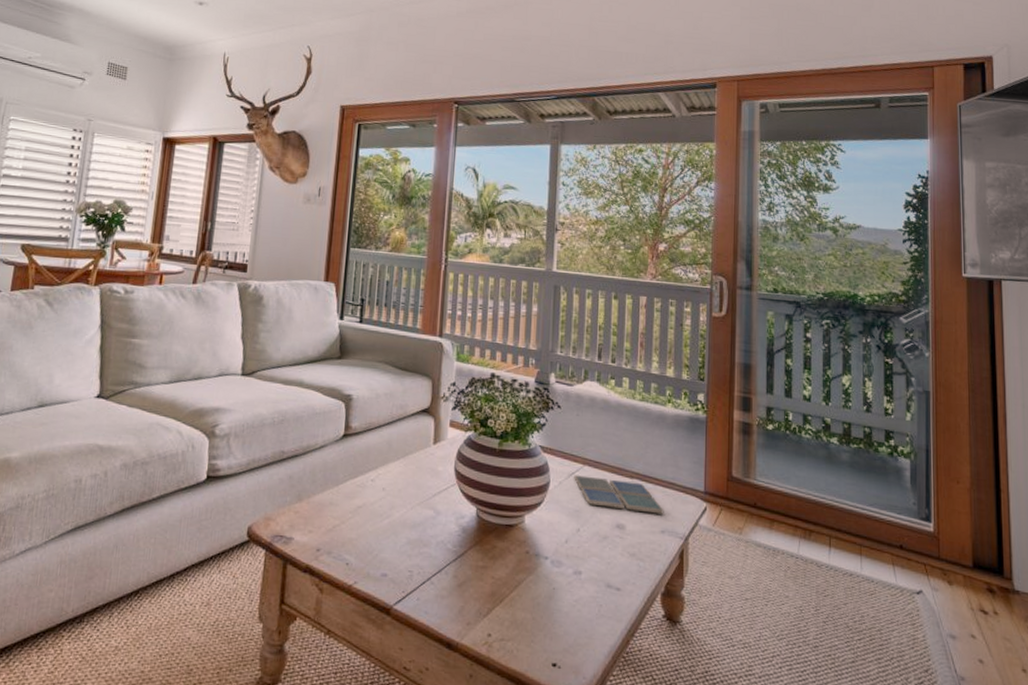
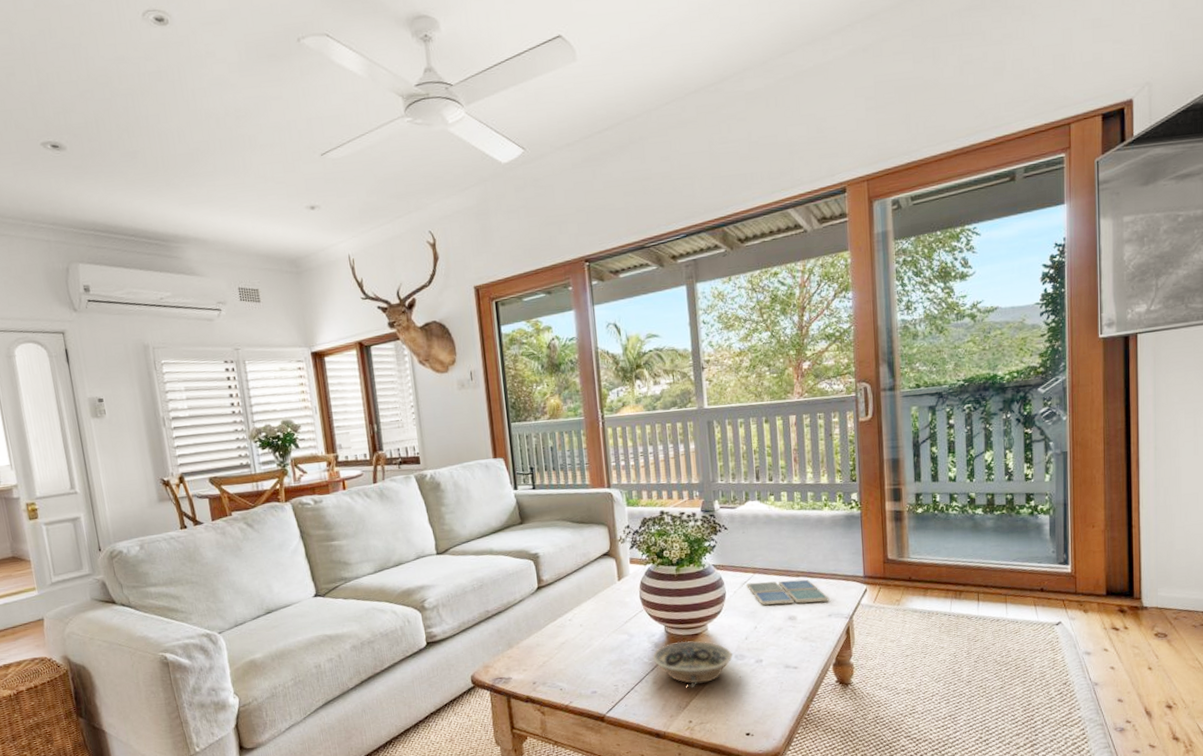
bowl: none [457,530,550,592] -> present [652,640,734,688]

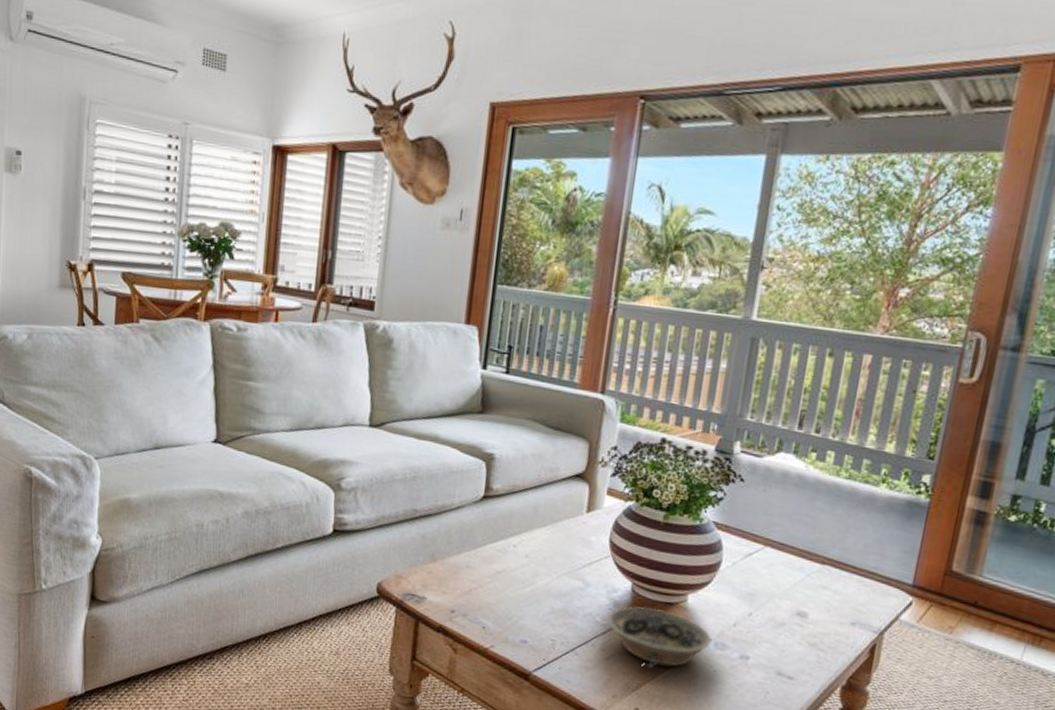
drink coaster: present [746,579,830,605] -> none [751,556,859,606]

